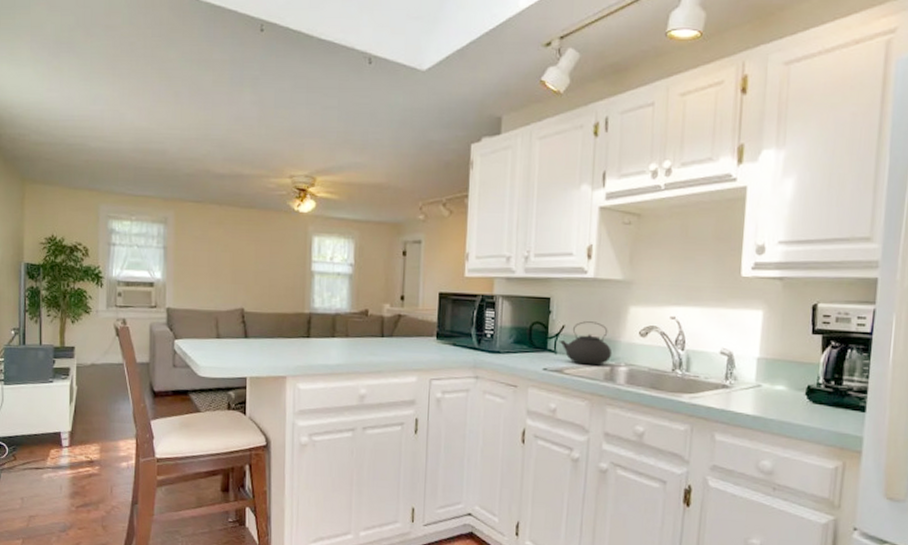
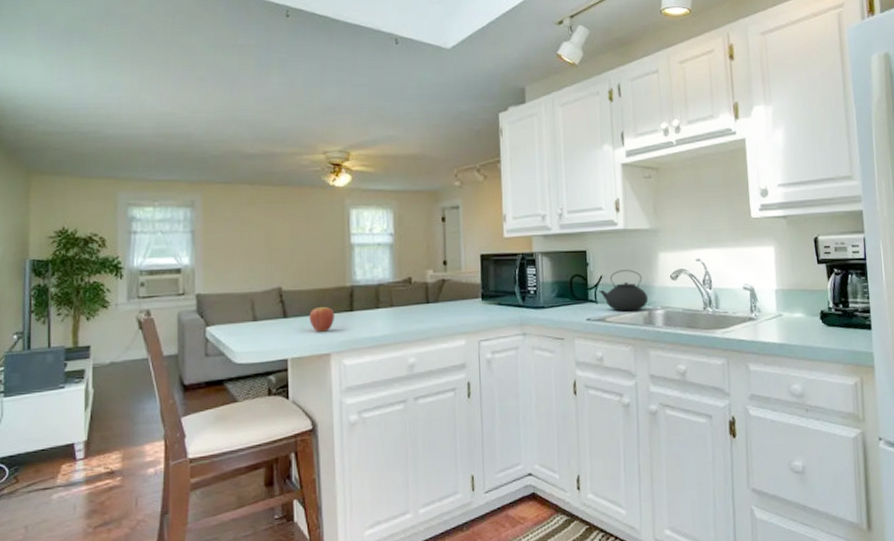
fruit: none [268,329,293,355] -> present [309,305,335,332]

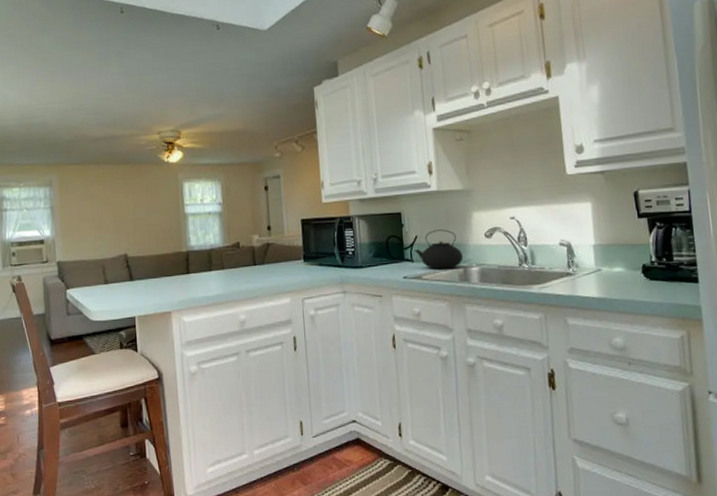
fruit: present [309,305,335,332] -> none [152,268,174,293]

